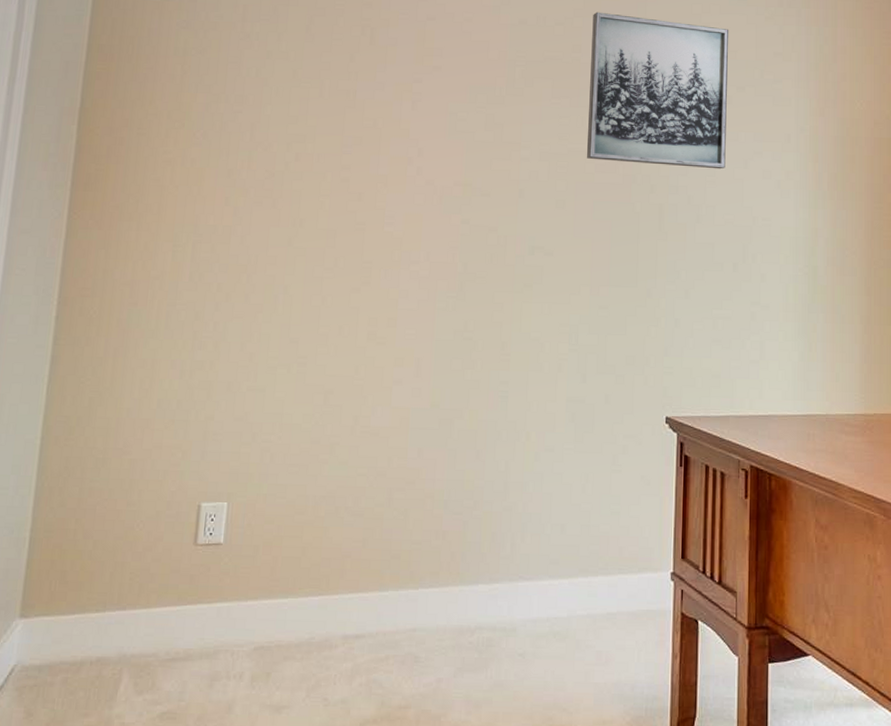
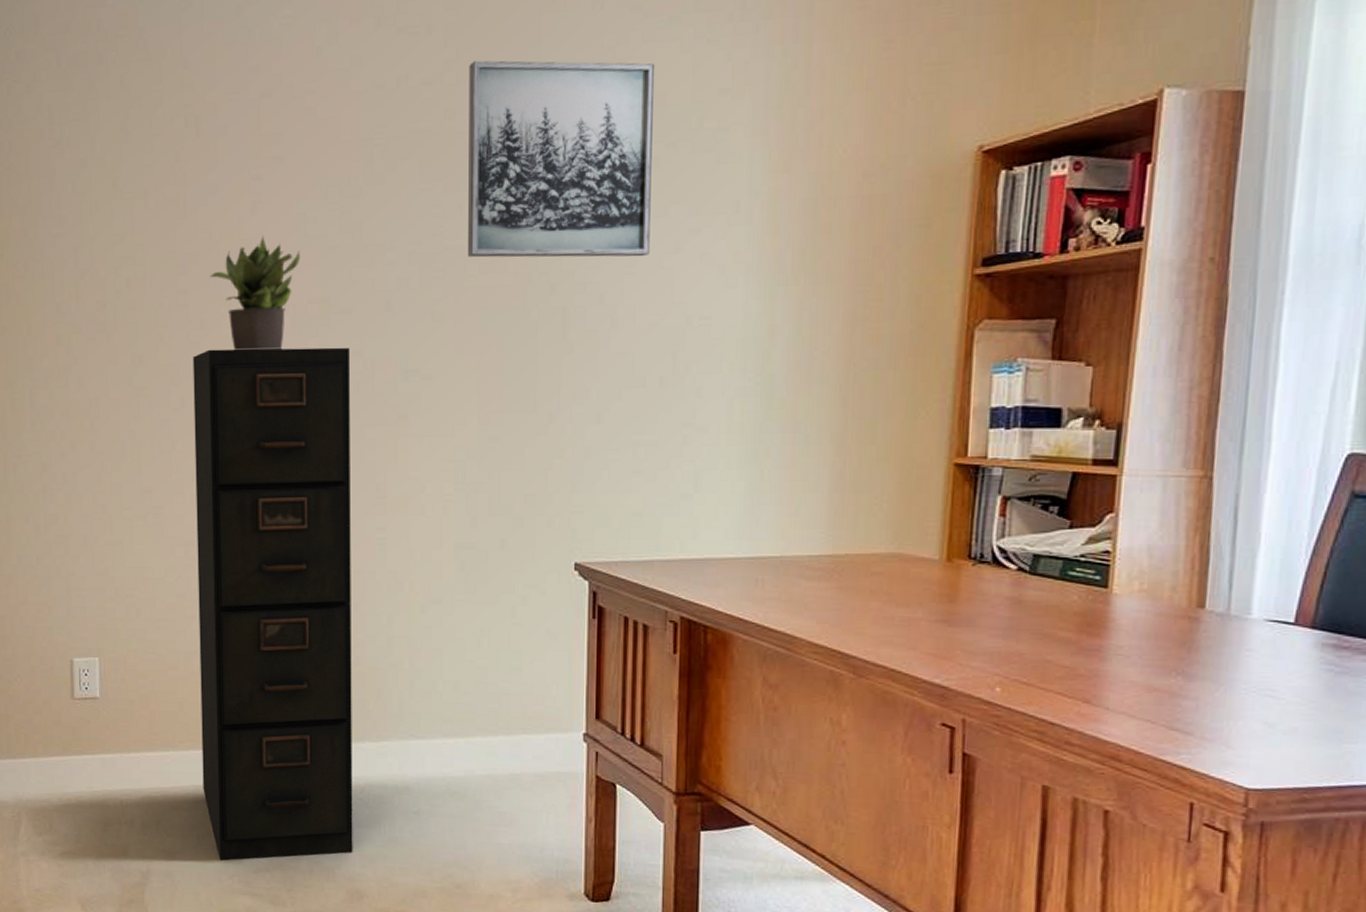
filing cabinet: none [317,218,486,714] -> present [193,347,353,861]
potted plant: none [370,127,450,223] -> present [209,235,300,351]

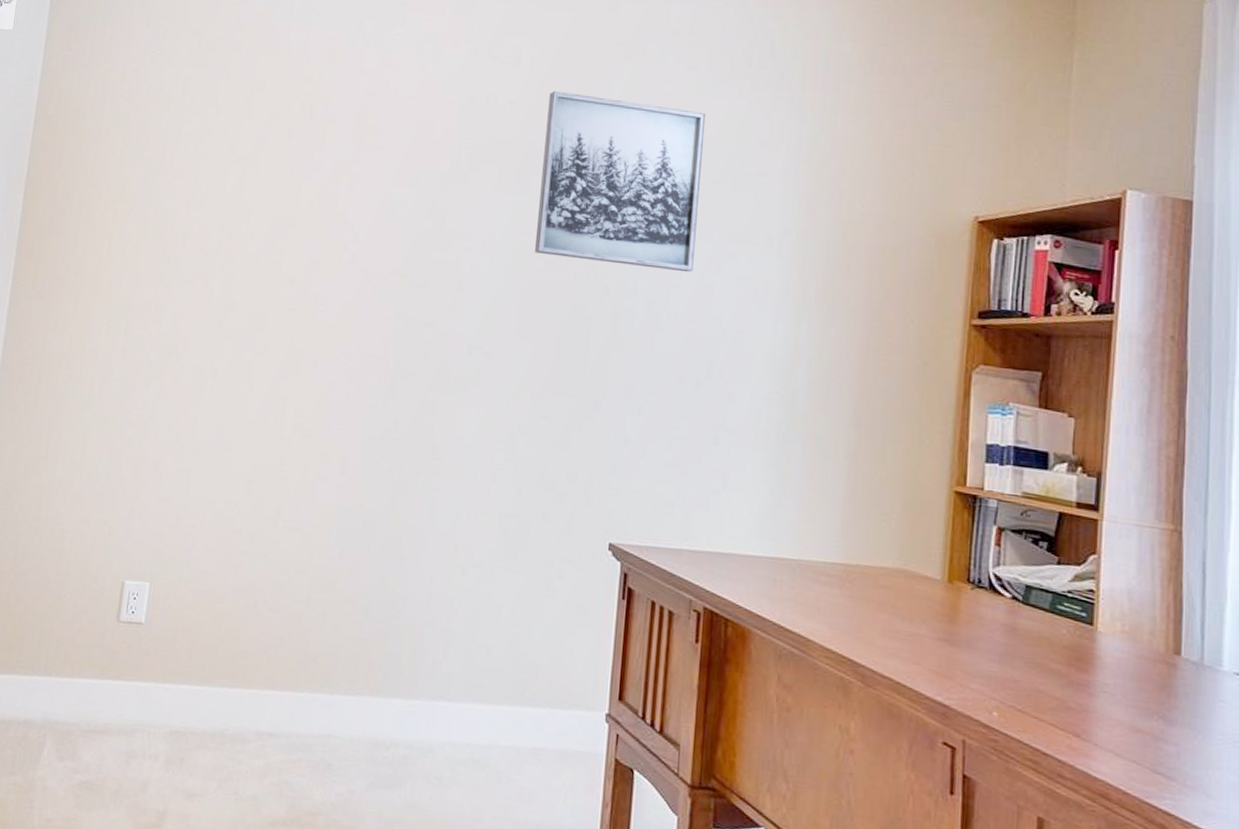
filing cabinet: present [193,347,353,861] -> none [231,304,422,815]
potted plant: present [209,235,300,351] -> none [304,210,388,313]

